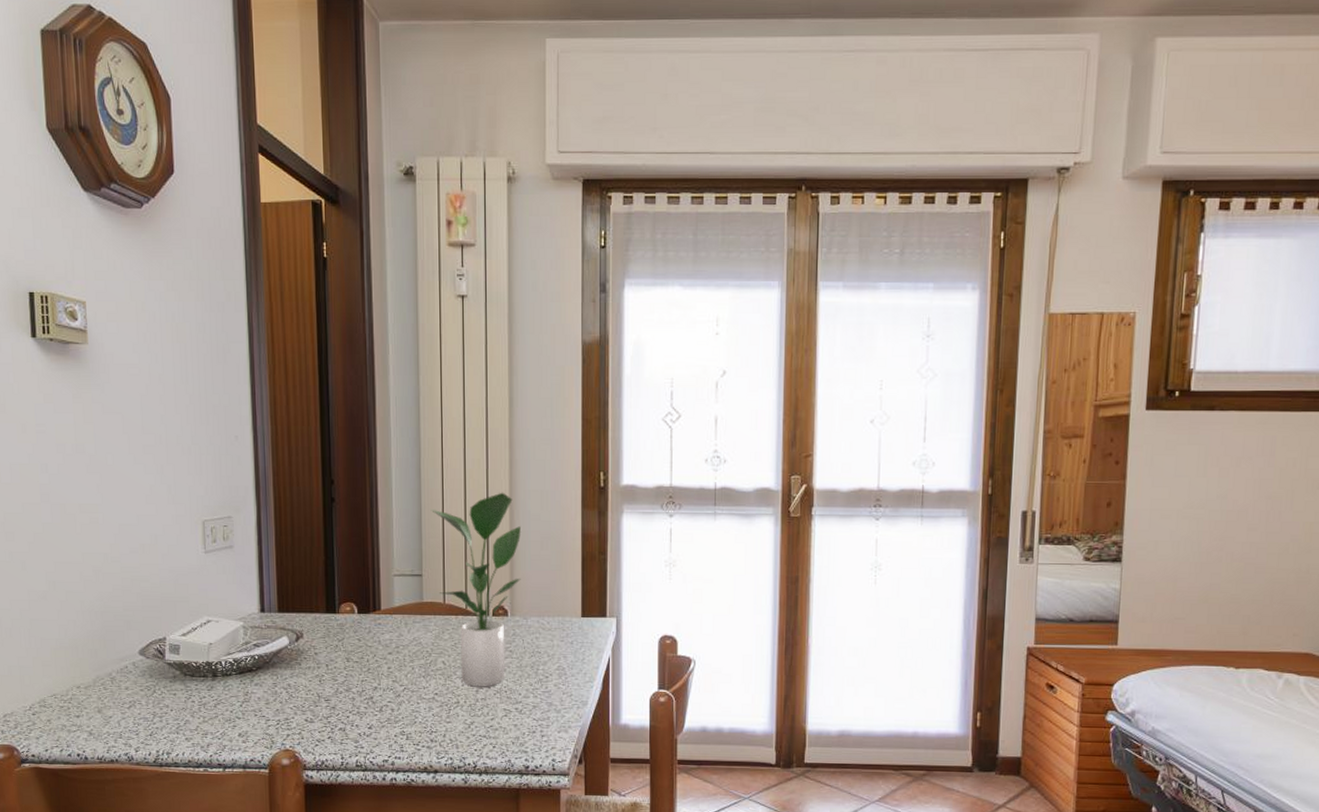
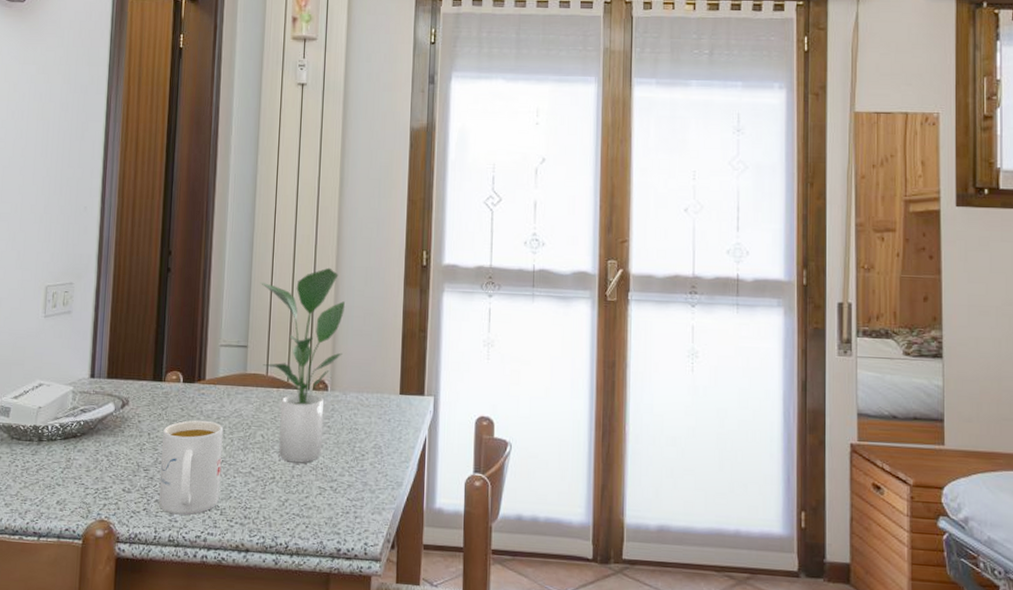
mug: none [340,649,405,741] -> present [158,420,224,515]

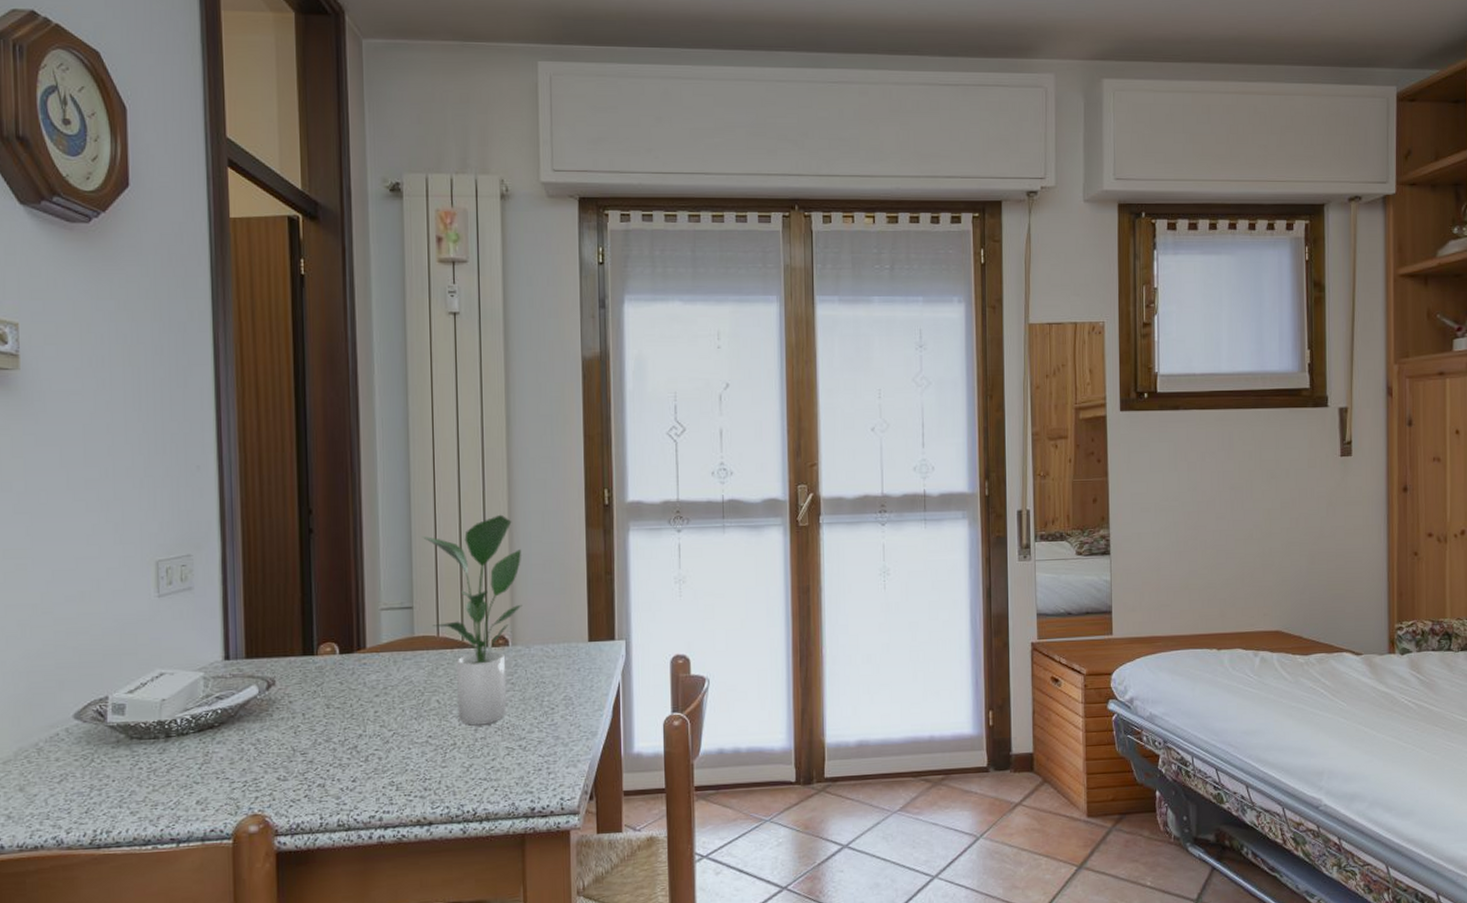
mug: present [158,420,224,515] -> none [319,692,394,797]

